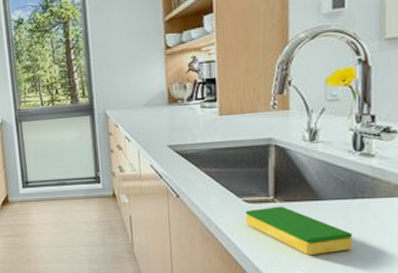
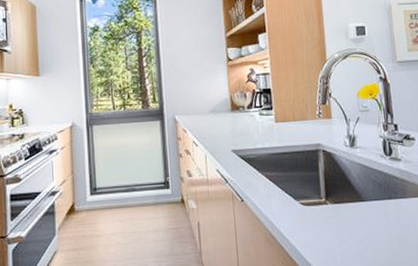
dish sponge: present [245,206,353,256] -> none [302,208,394,256]

